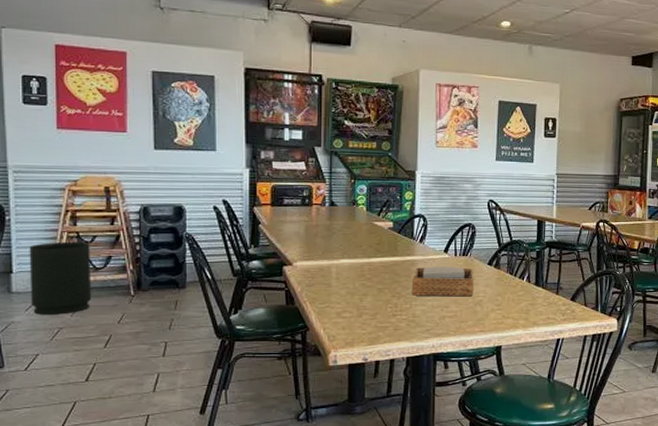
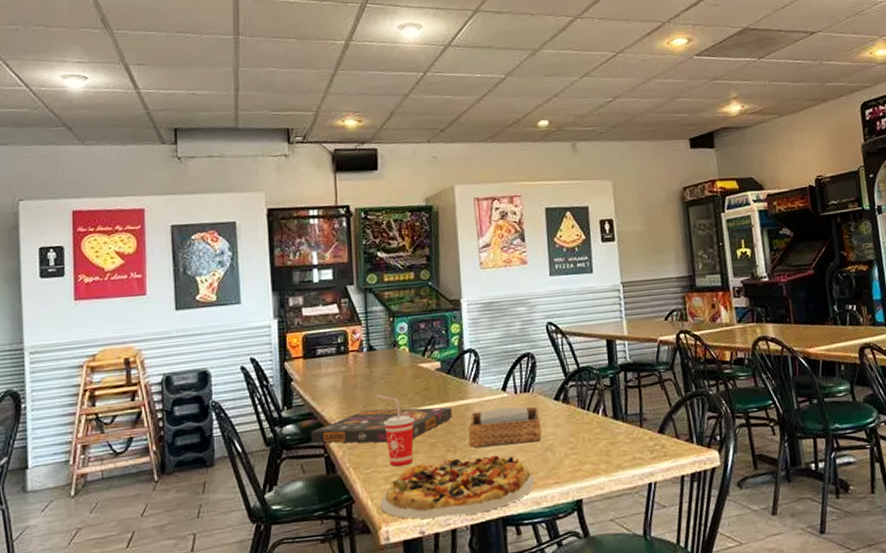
trash can: present [29,241,92,315] -> none [45,424,113,515]
pizza box: none [274,255,399,284] -> present [310,407,452,444]
pizza: none [331,302,465,349] -> present [380,455,535,520]
beverage cup: none [334,244,367,304] -> present [376,395,416,467]

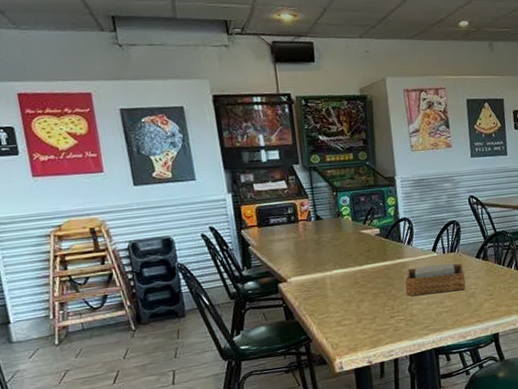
pizza box: present [310,407,452,444] -> none [269,265,391,296]
beverage cup: present [376,395,416,467] -> none [325,256,360,313]
pizza: present [380,455,535,520] -> none [334,301,461,353]

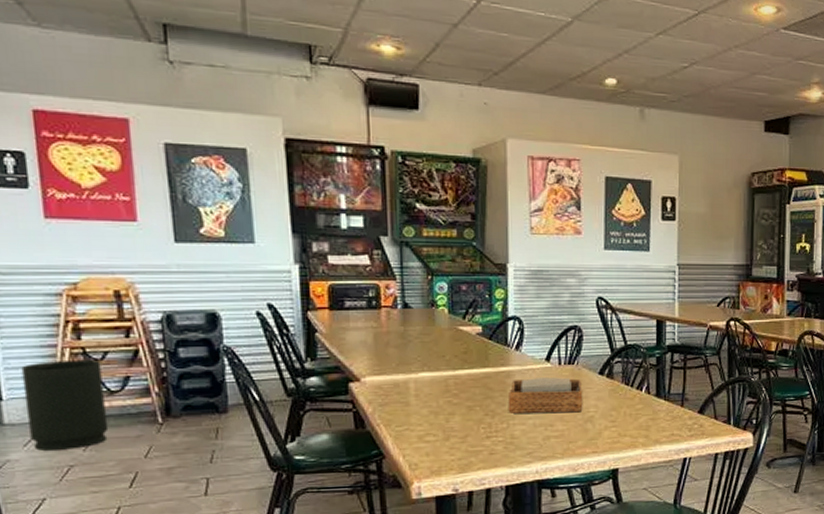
trash can: none [23,284,94,361] -> present [21,359,109,451]

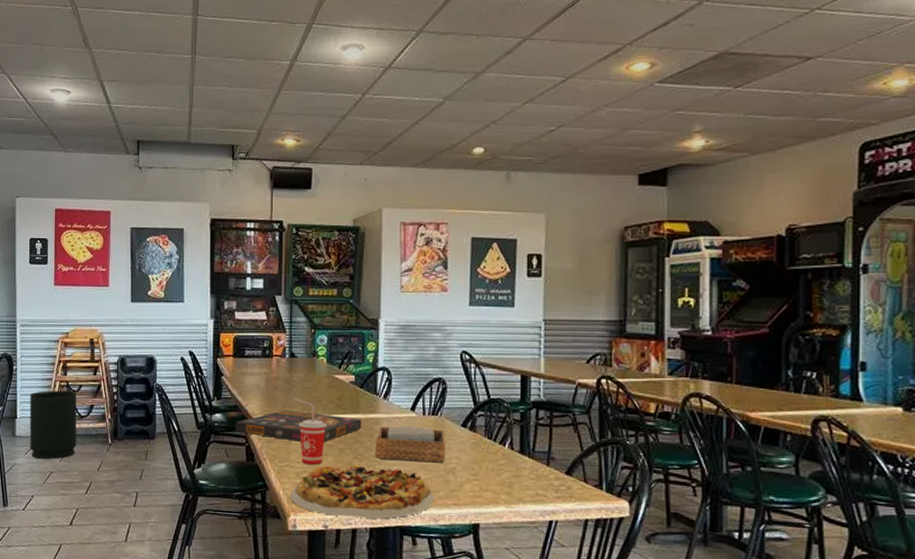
pizza box: none [337,368,492,402] -> present [235,410,362,442]
beverage cup: none [411,354,453,426] -> present [294,398,328,465]
pizza: none [412,421,574,478] -> present [290,464,435,519]

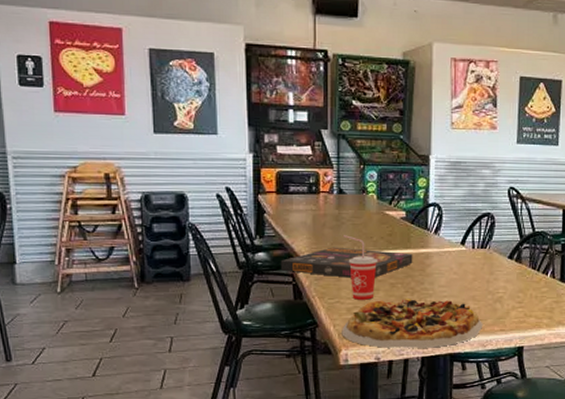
trash can: present [29,390,77,459] -> none [31,231,96,307]
napkin holder: present [375,426,446,463] -> none [426,260,493,293]

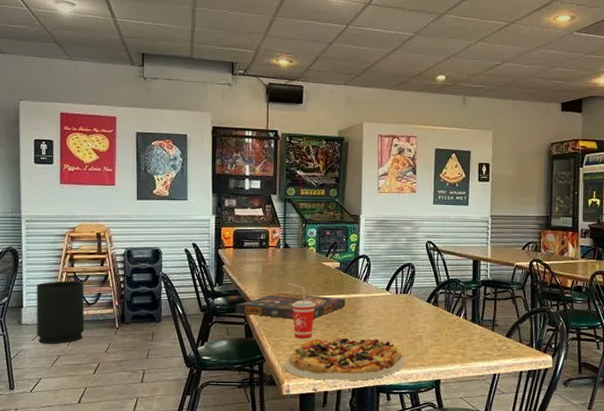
trash can: none [31,231,96,307] -> present [36,280,85,344]

